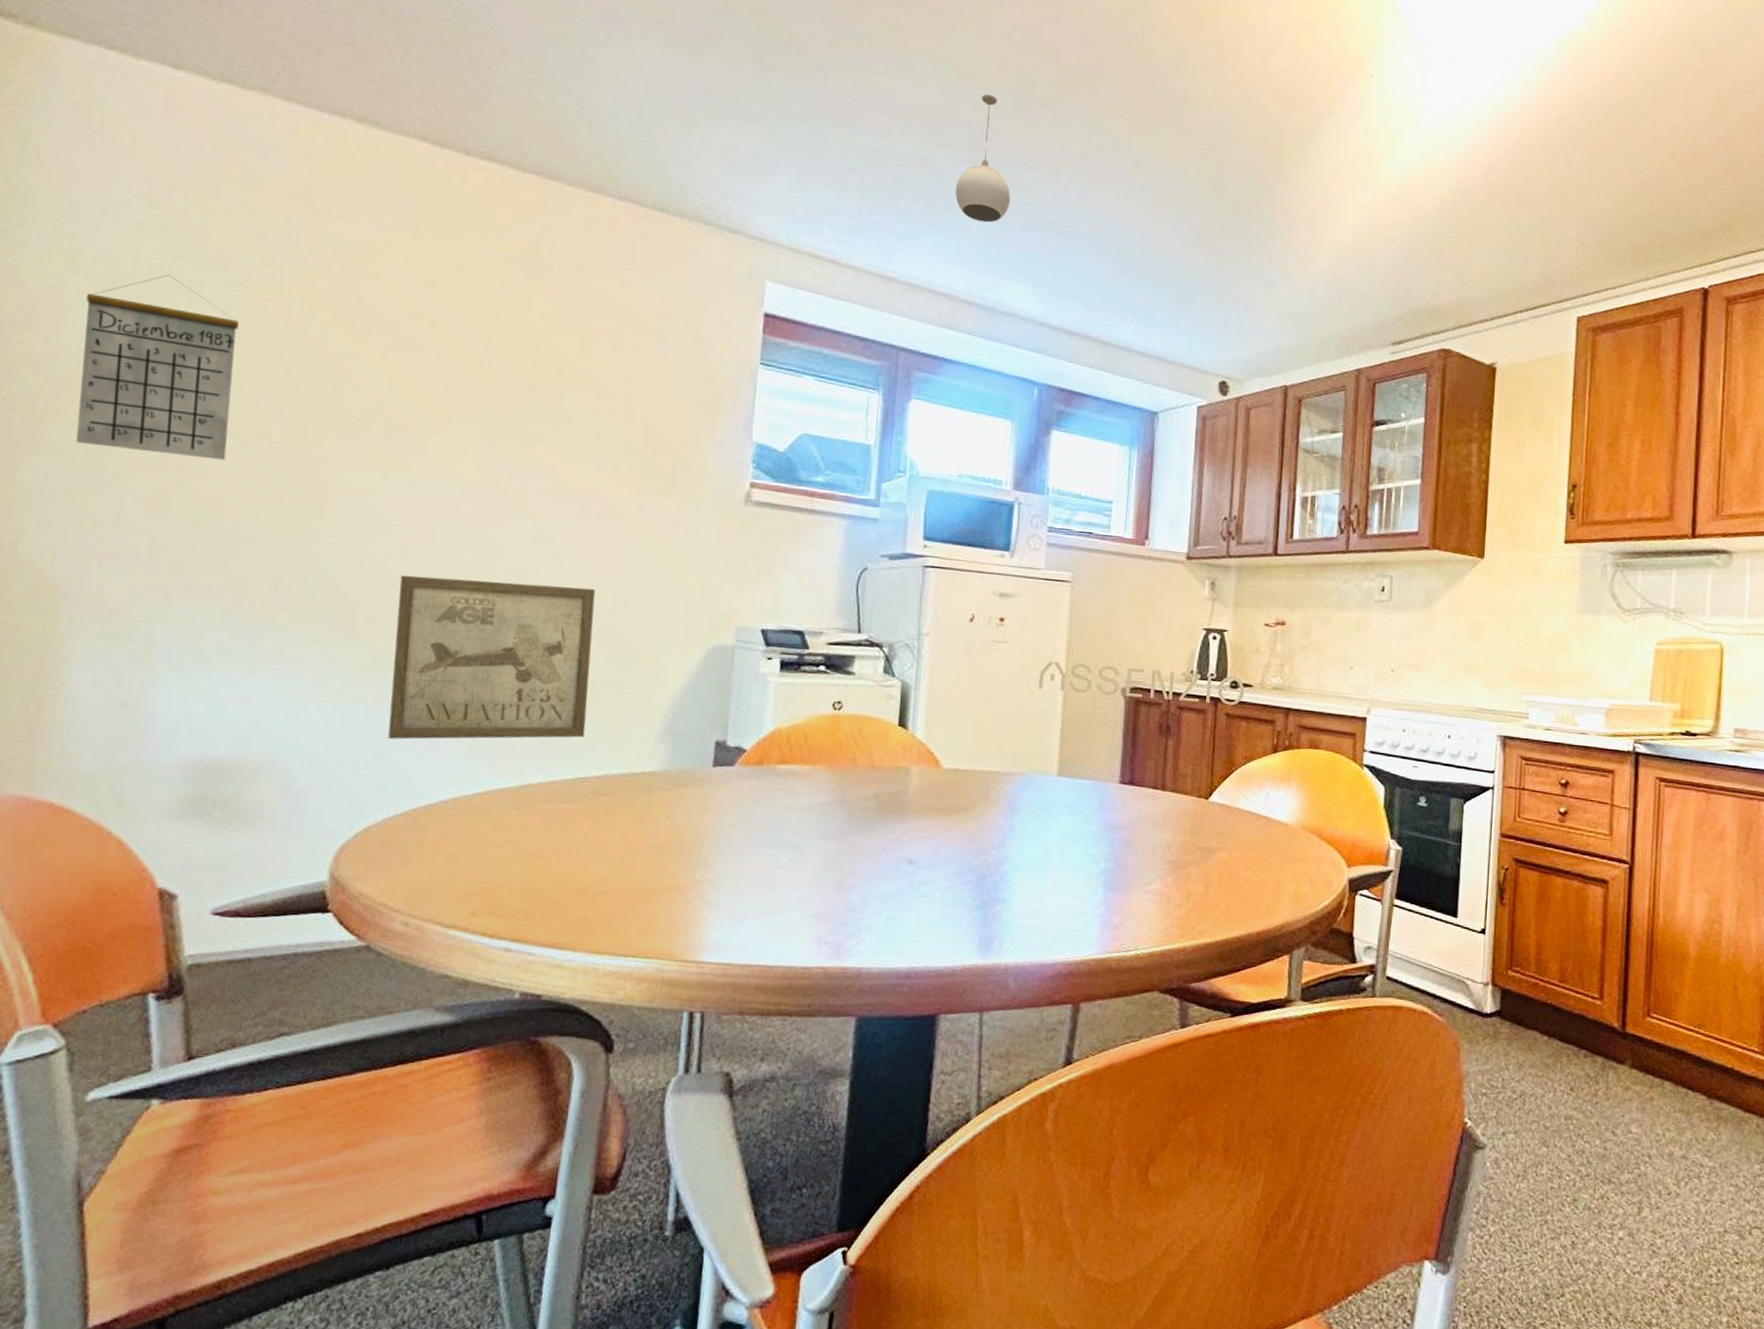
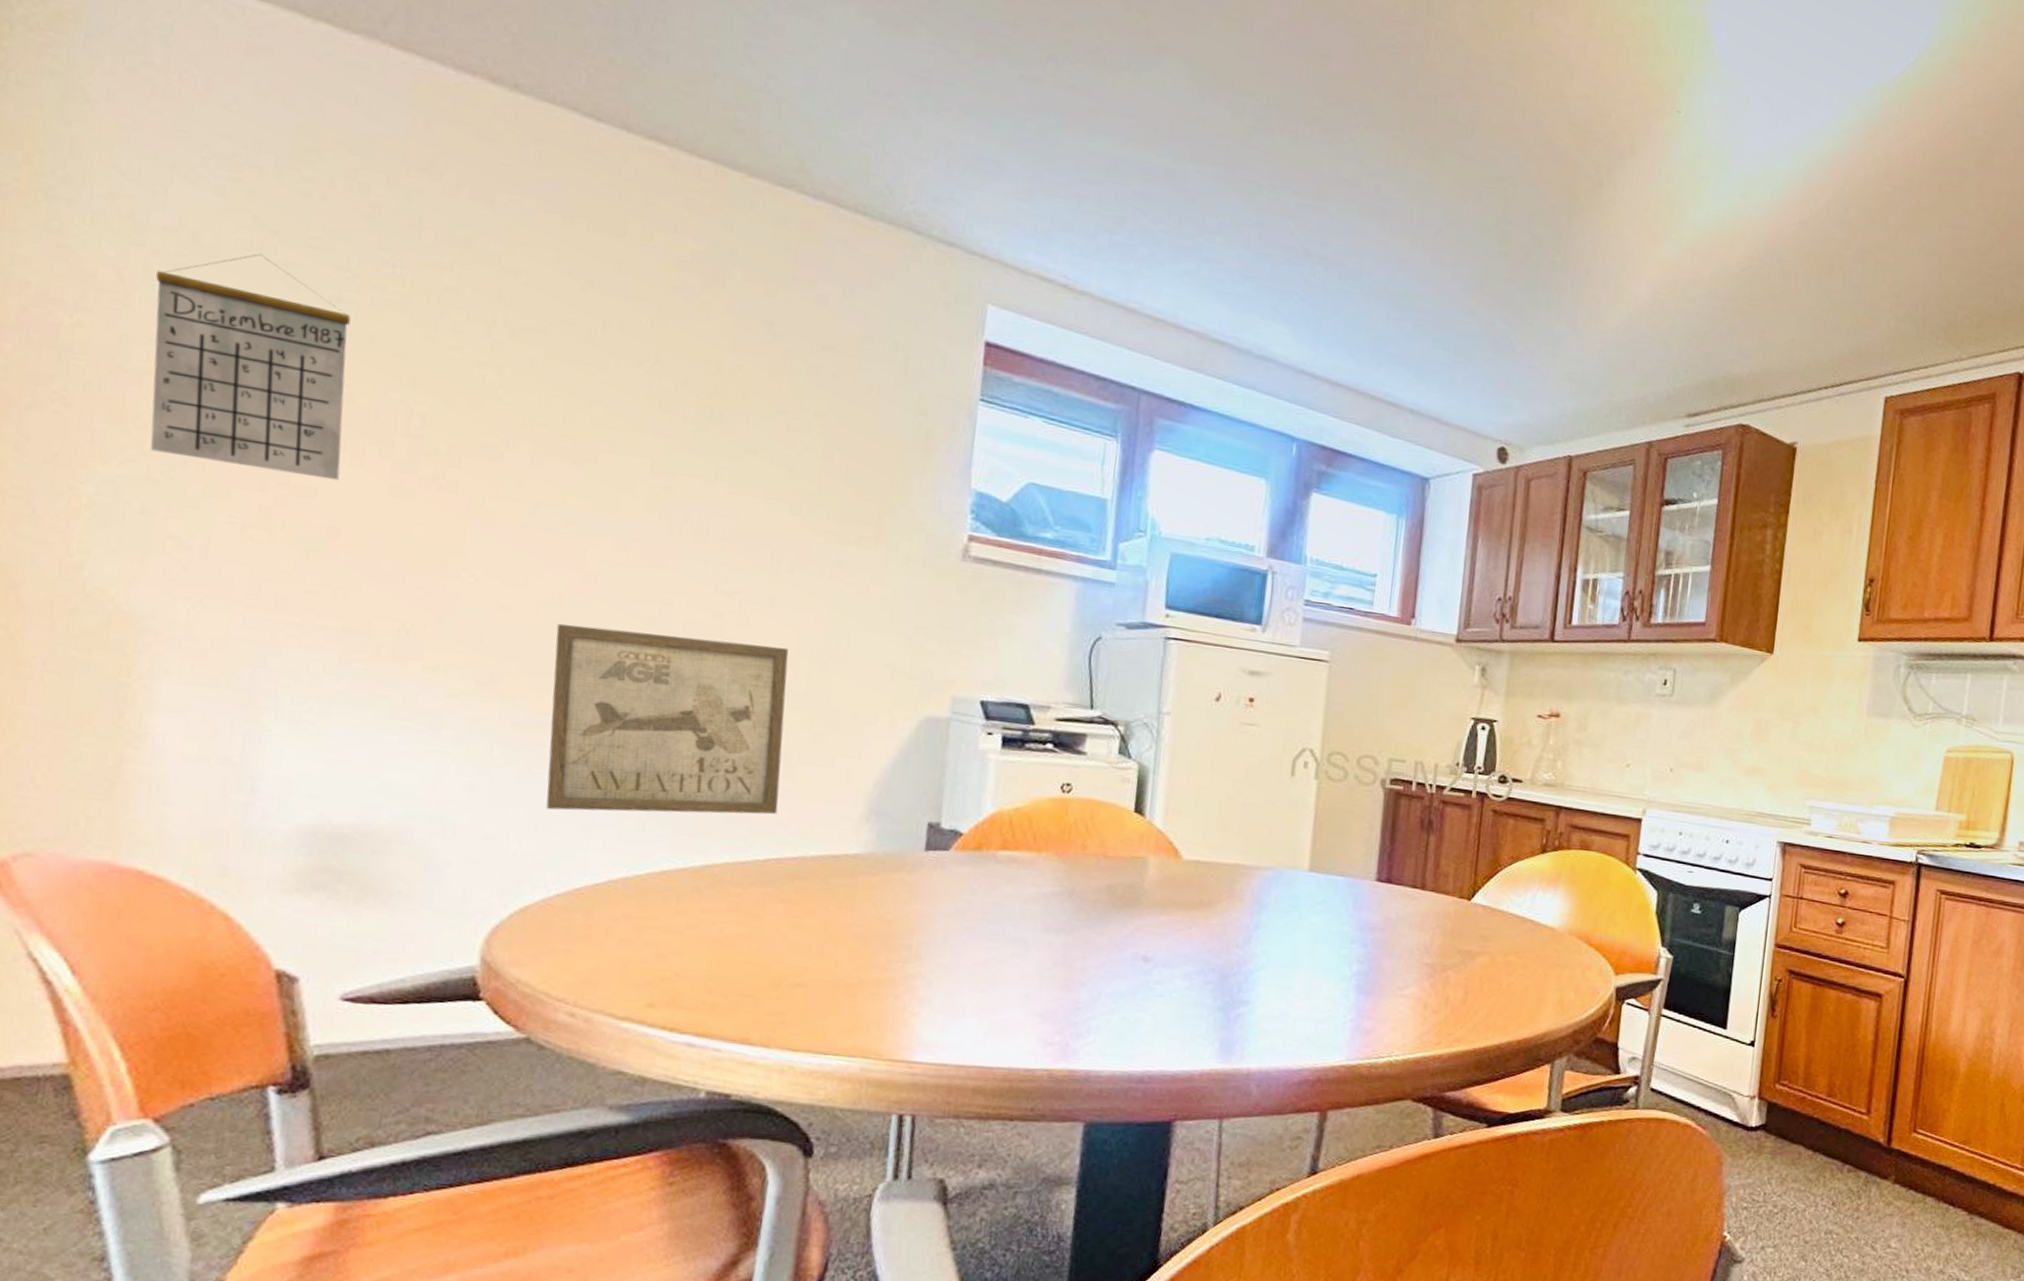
pendant light: present [955,93,1011,223] -> none [1207,101,1271,253]

